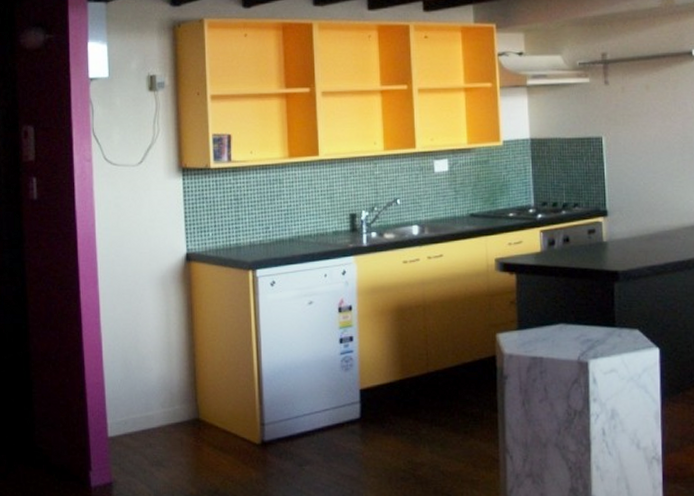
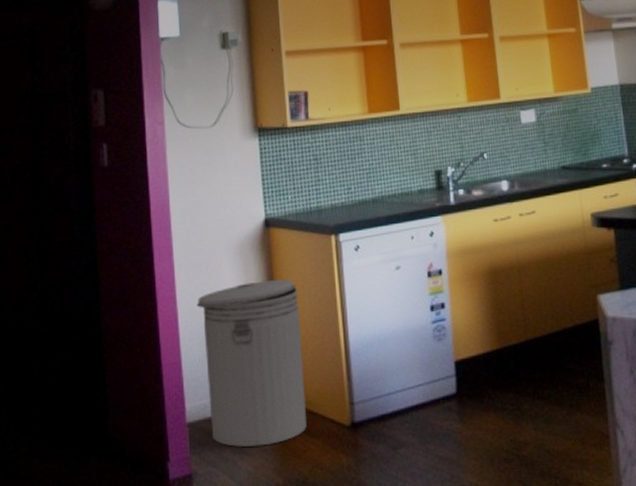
can: none [119,309,220,460] -> present [196,279,307,447]

